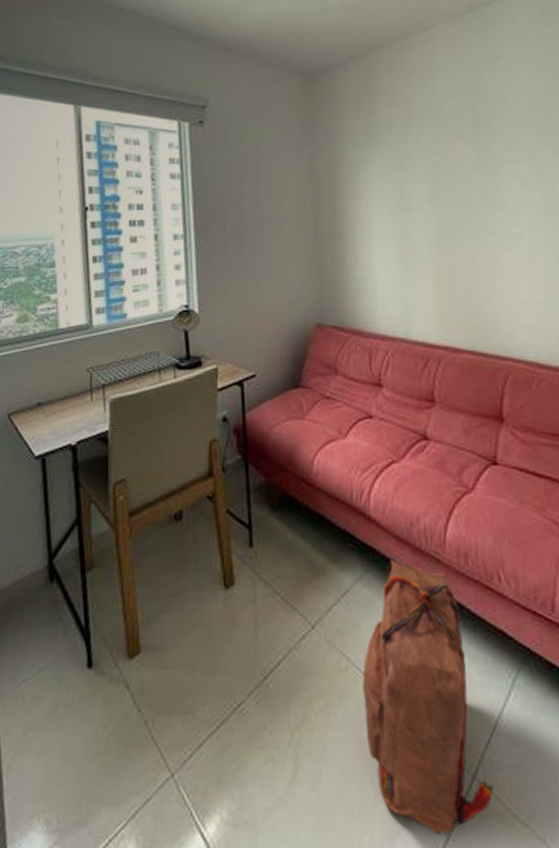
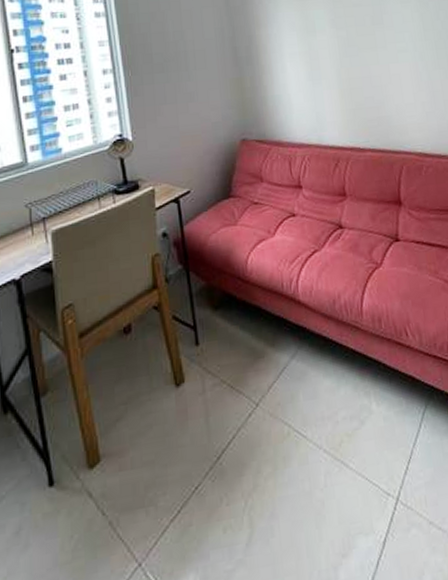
backpack: present [362,559,494,835] -> none [302,334,414,554]

